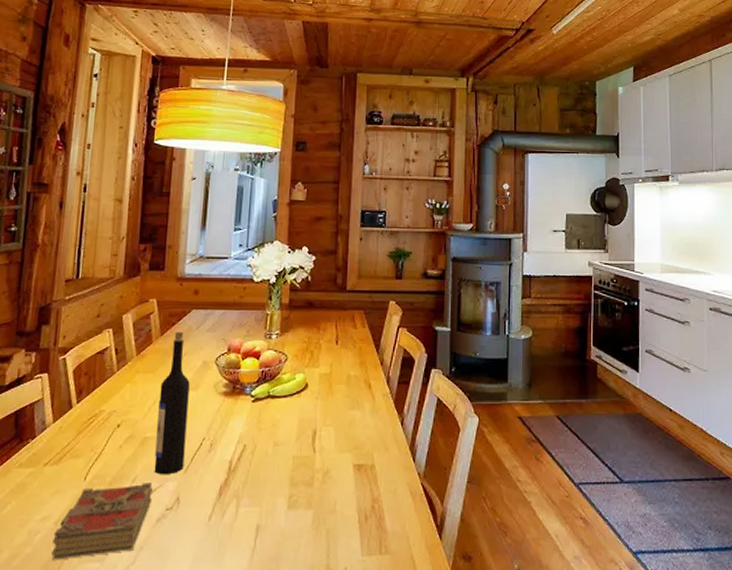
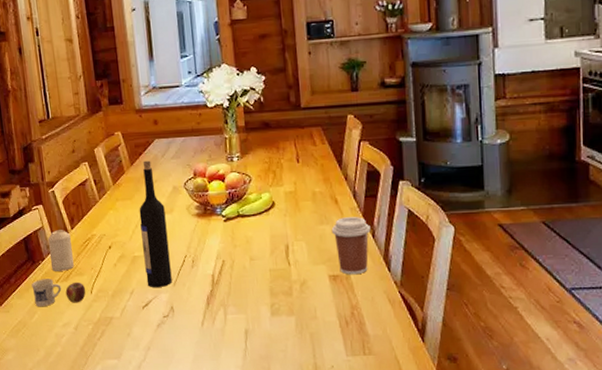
mug: none [11,461,79,496] -> present [31,279,86,307]
candle: none [42,402,74,452] -> present [47,229,74,271]
book: present [51,483,153,560] -> none [75,295,150,357]
coffee cup: none [361,403,400,465] -> present [331,217,371,275]

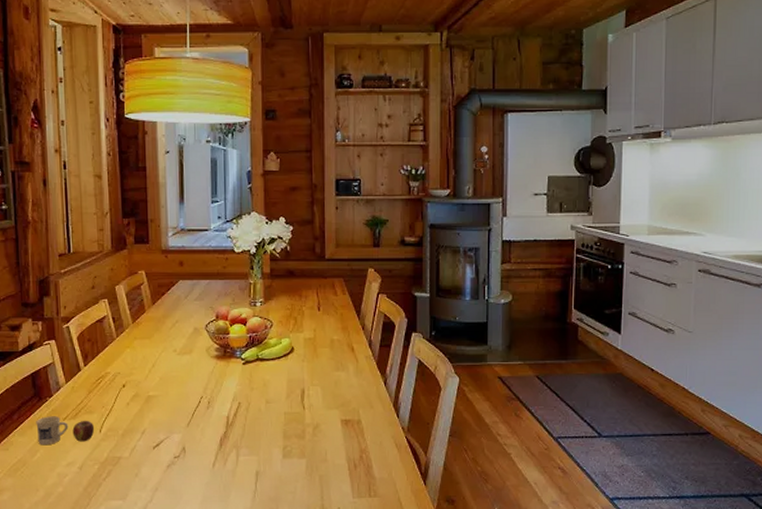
candle: present [47,229,74,271] -> none [57,365,84,409]
wine bottle: present [139,160,172,287] -> none [157,301,186,427]
coffee cup: present [331,217,371,275] -> none [346,365,383,420]

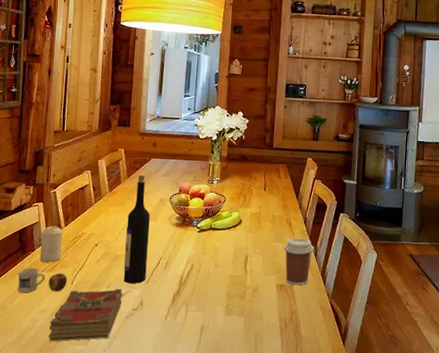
candle: none [57,365,84,409] -> present [39,225,63,262]
book: none [79,435,161,498] -> present [48,289,123,342]
wine bottle: none [157,301,186,427] -> present [123,175,150,283]
coffee cup: none [346,365,383,420] -> present [283,238,314,286]

